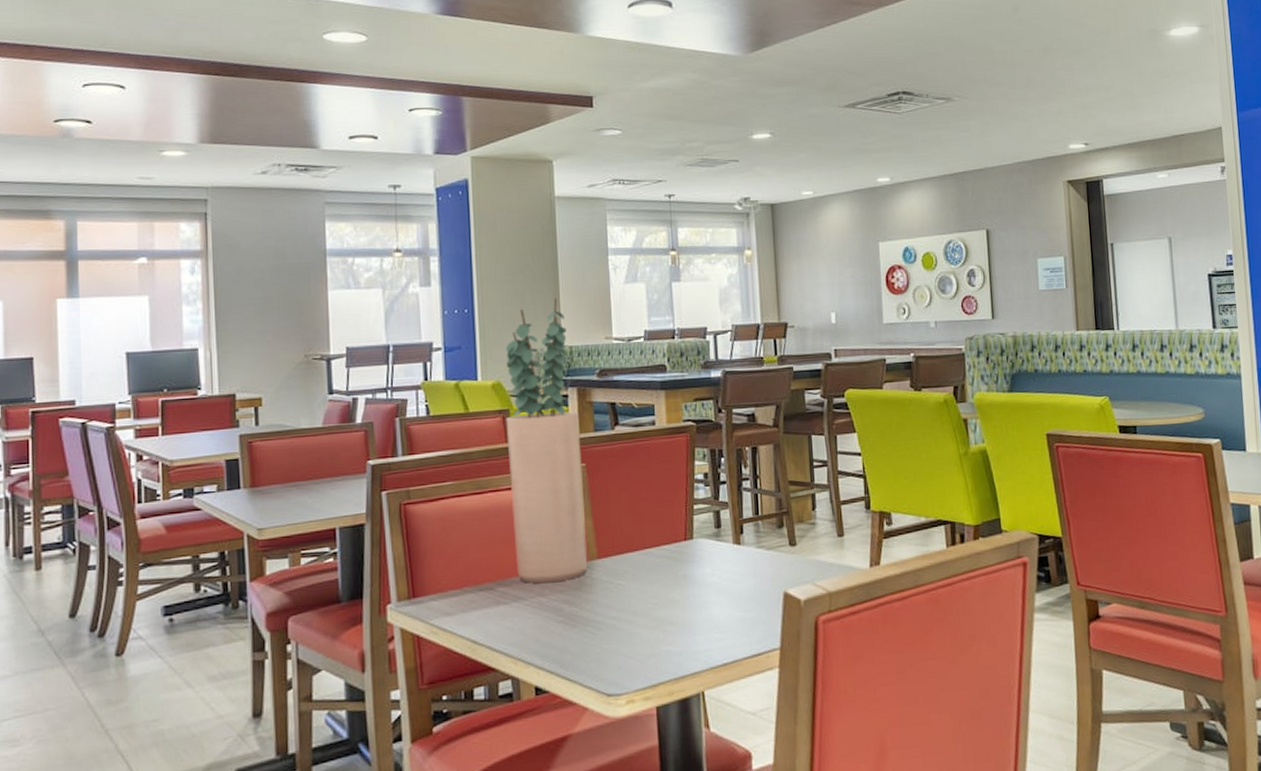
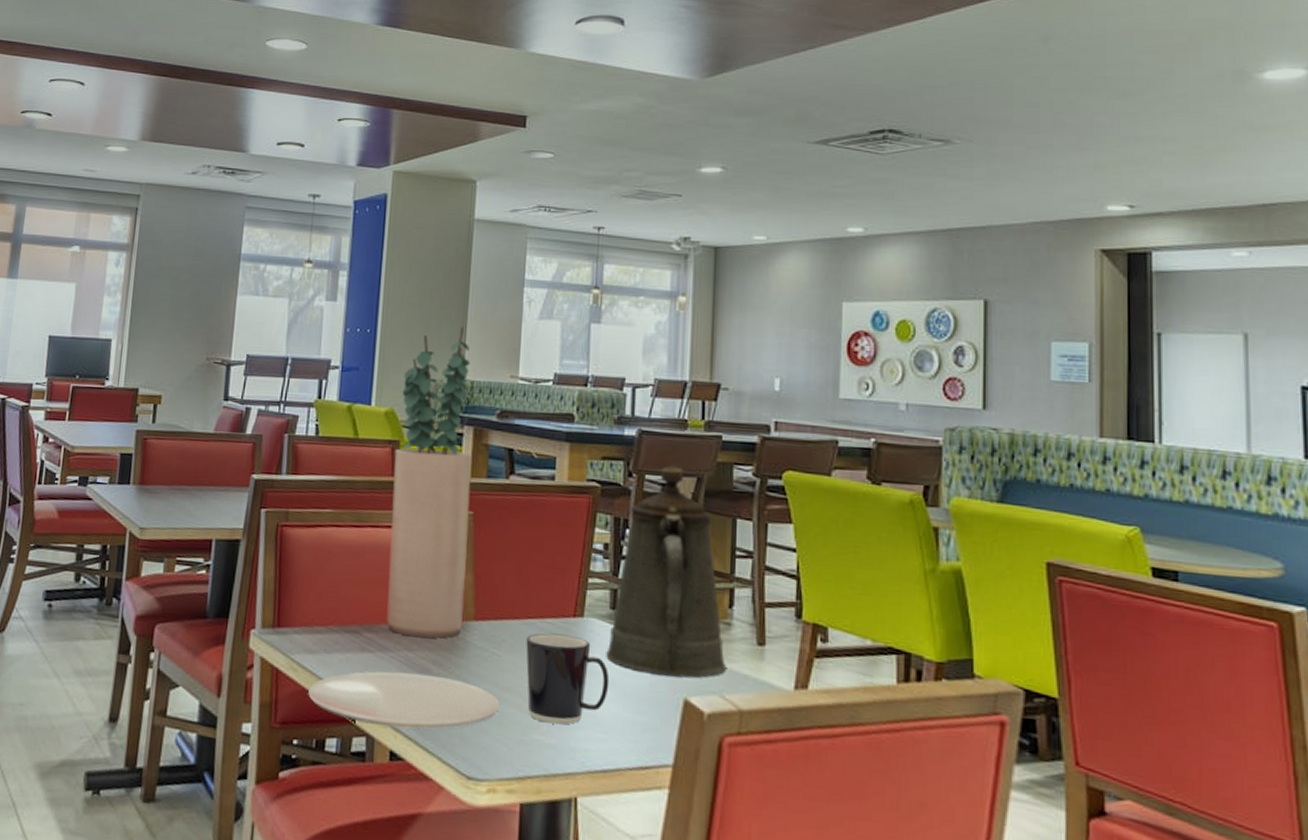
plate: none [451,613,629,668] -> present [308,671,500,729]
mug: none [646,556,721,635] -> present [526,633,610,725]
coffee pot: none [715,397,816,576] -> present [606,464,727,678]

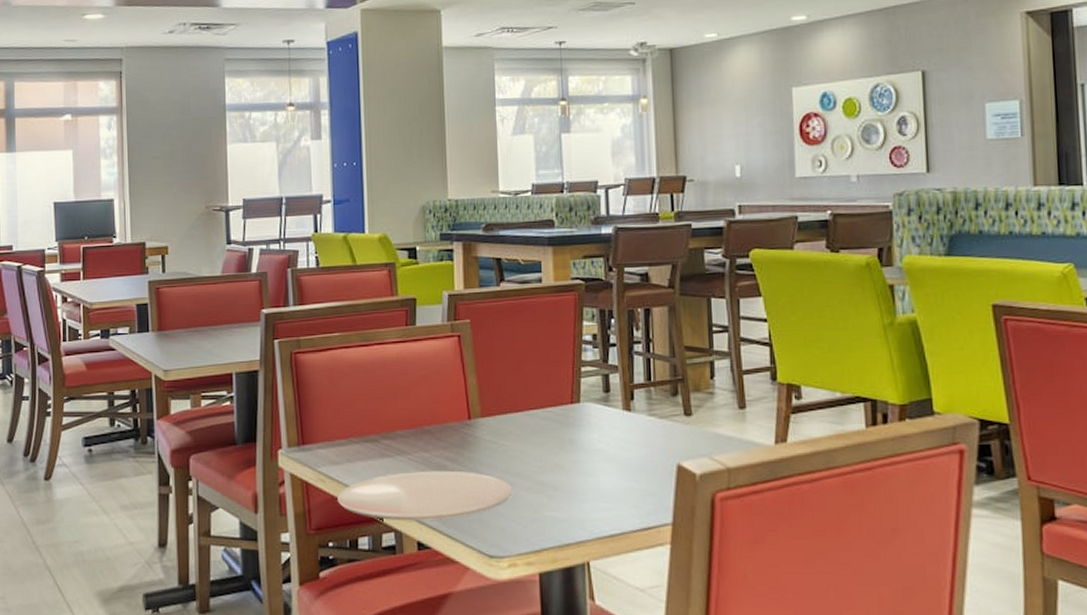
vase: present [386,326,473,639] -> none [391,150,472,439]
mug: present [526,633,610,725] -> none [530,420,609,500]
coffee pot: present [606,464,727,678] -> none [603,256,713,445]

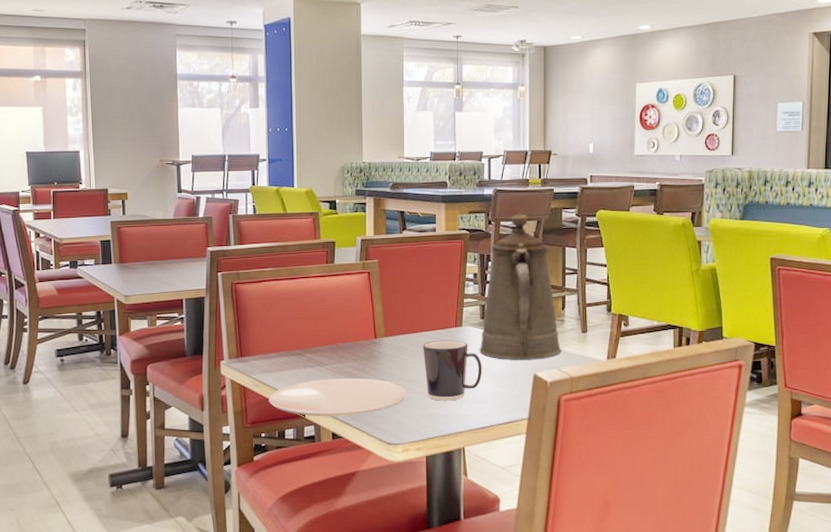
mug: none [530,420,609,500] -> present [423,340,483,401]
coffee pot: none [603,256,713,445] -> present [479,213,562,359]

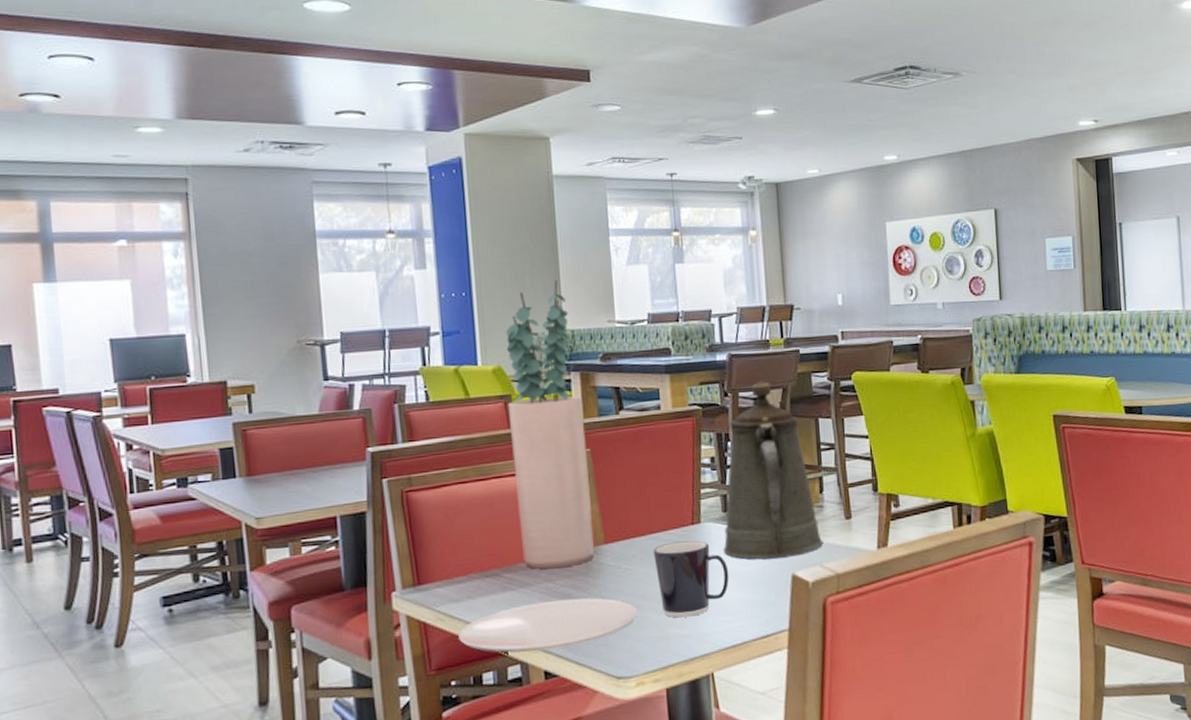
vase: none [315,121,377,353] -> present [506,279,596,569]

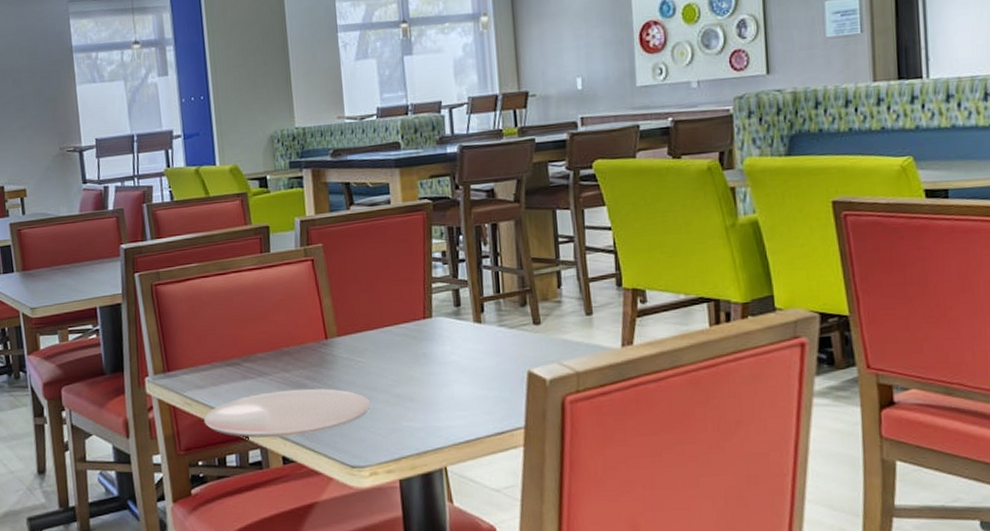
vase: present [506,279,596,569] -> none [241,79,329,360]
mug: present [653,540,730,618] -> none [385,335,462,411]
coffee pot: present [723,380,823,559] -> none [456,172,562,355]

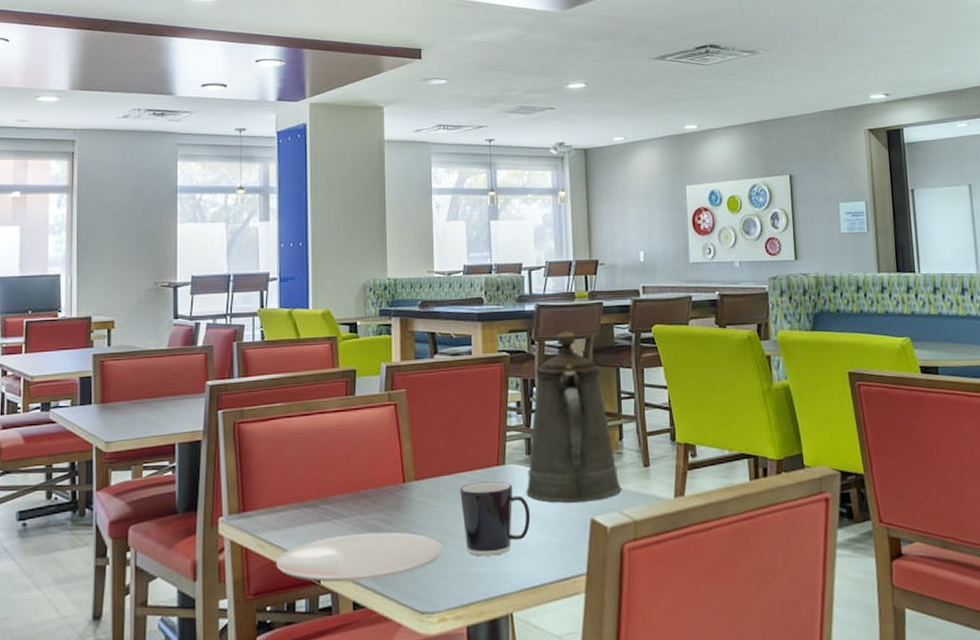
mug: none [385,335,462,411] -> present [460,481,531,556]
coffee pot: none [456,172,562,355] -> present [526,330,622,502]

